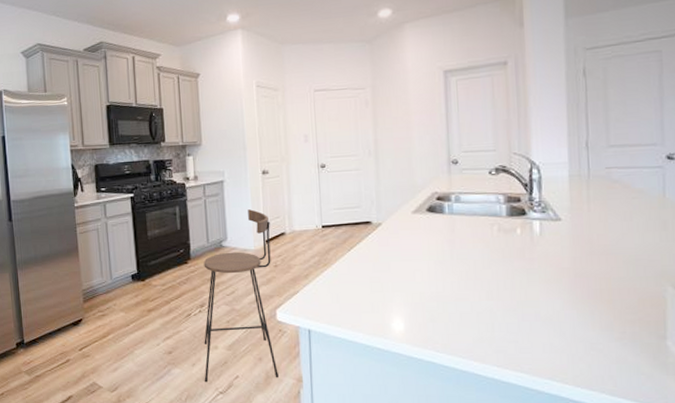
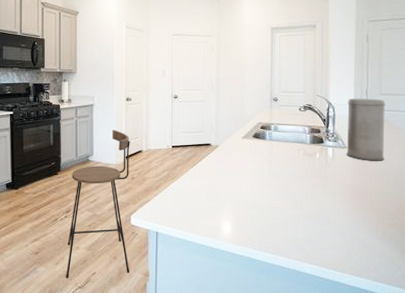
canister: none [559,152,620,237] -> present [347,98,386,161]

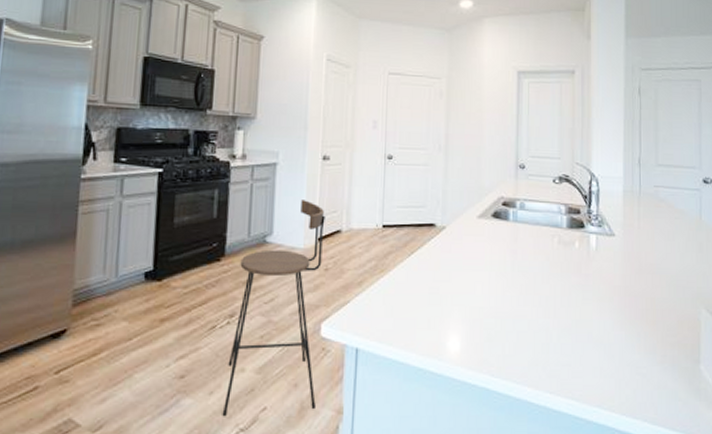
canister: present [347,98,386,161] -> none [614,169,664,255]

